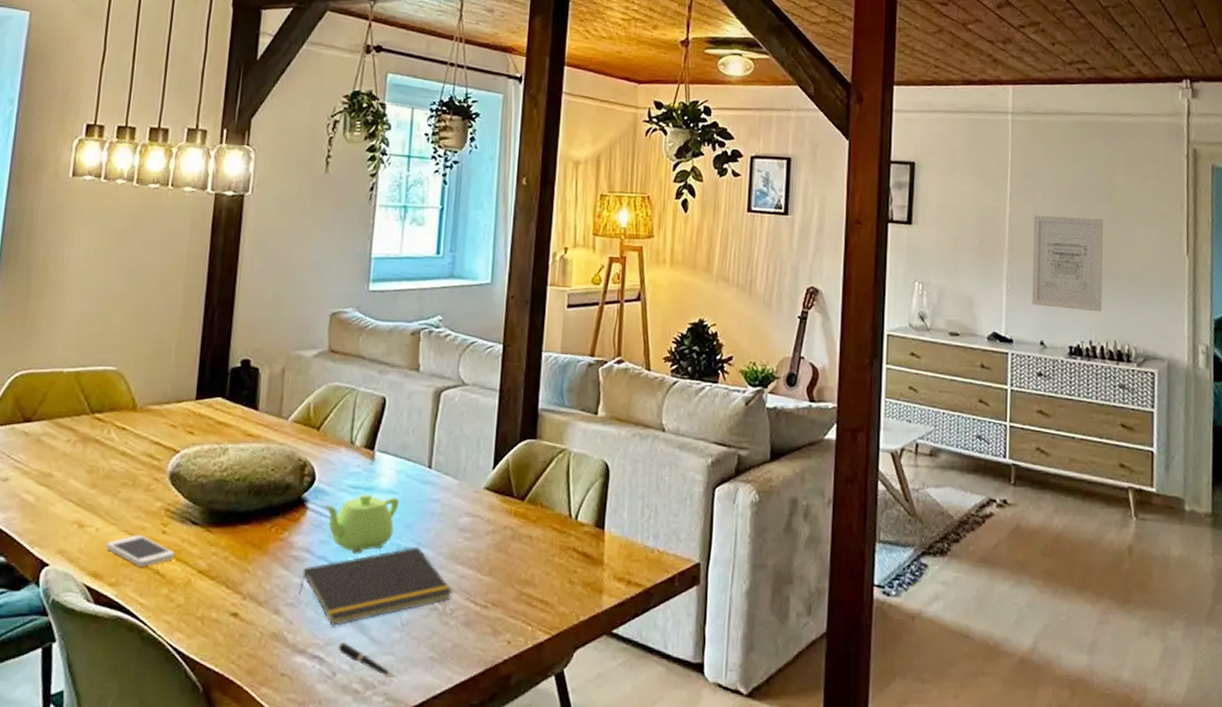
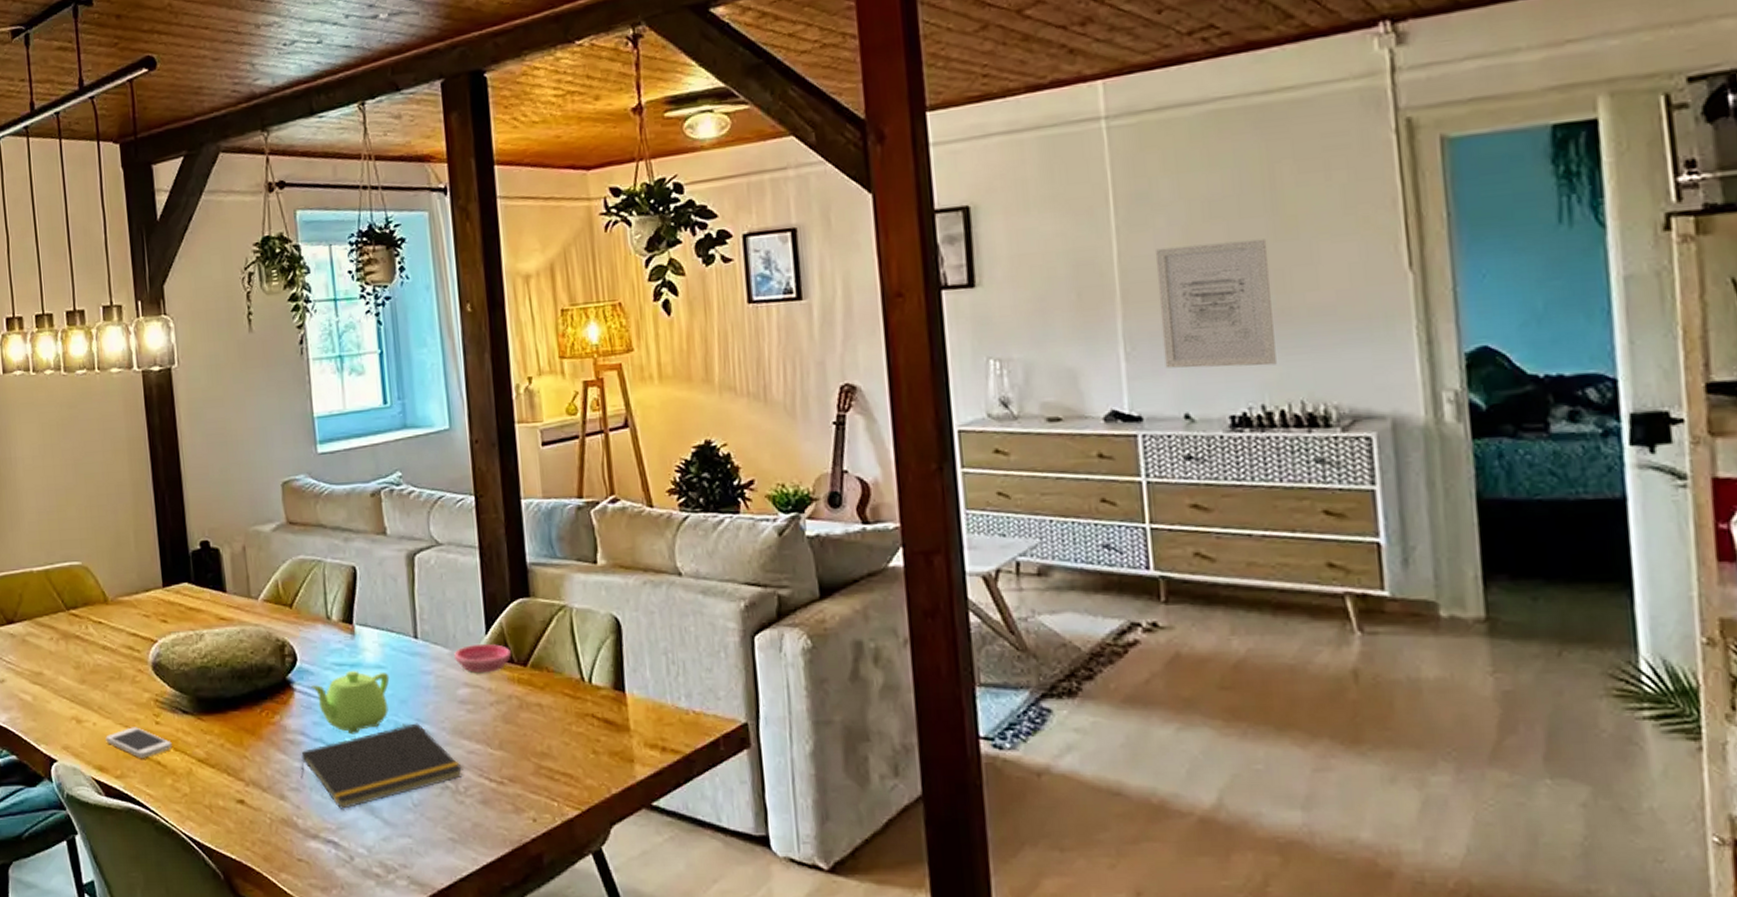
pen: present [338,641,397,679] -> none [350,824,418,862]
saucer: none [462,477,512,504] -> present [454,643,511,672]

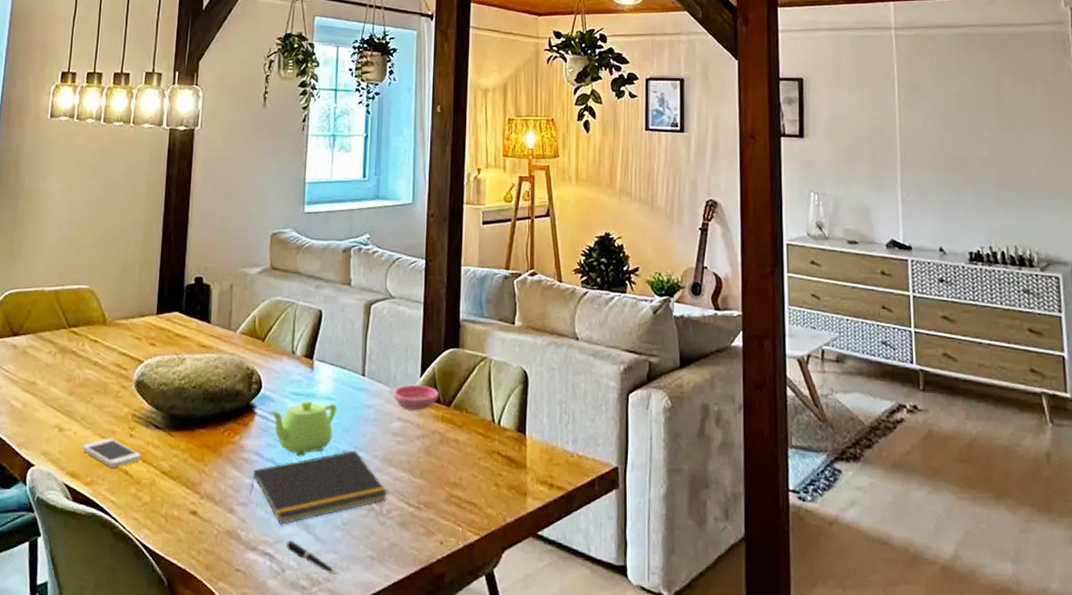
pen: none [350,824,418,862] -> present [286,539,340,576]
wall art: present [1156,239,1277,369] -> none [924,125,1000,218]

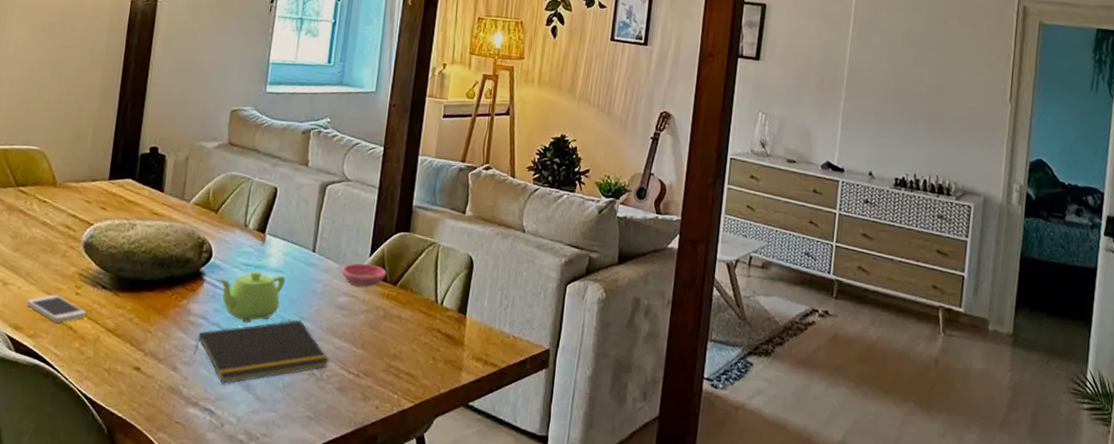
pen: present [286,539,340,576] -> none [226,397,277,433]

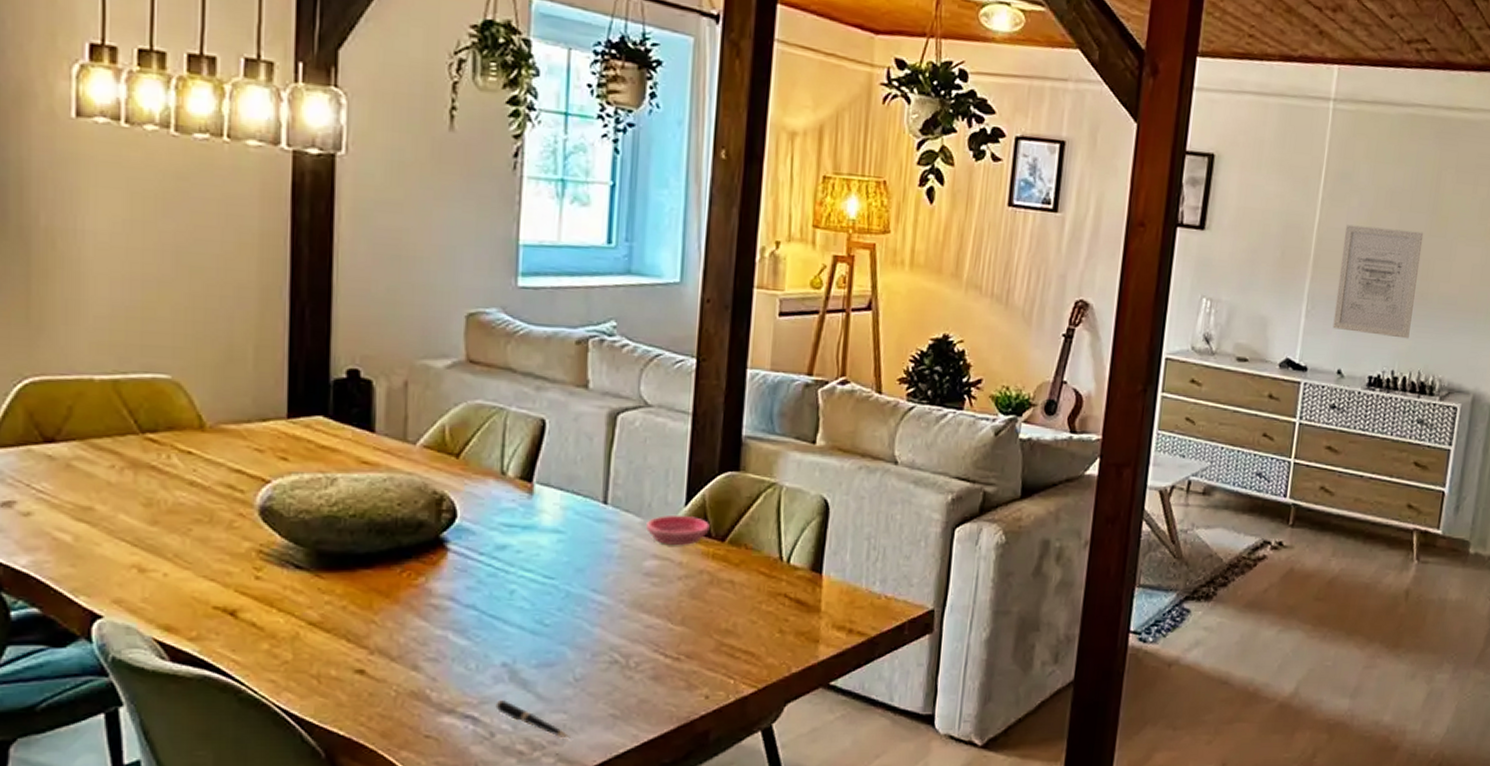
smartphone: present [26,294,87,322] -> none [180,581,275,618]
notepad: present [193,320,330,384] -> none [442,593,638,682]
teapot: present [218,271,286,323] -> none [468,534,568,603]
pen: none [226,397,277,433] -> present [495,699,570,739]
wall art: none [864,58,936,149] -> present [1332,224,1424,339]

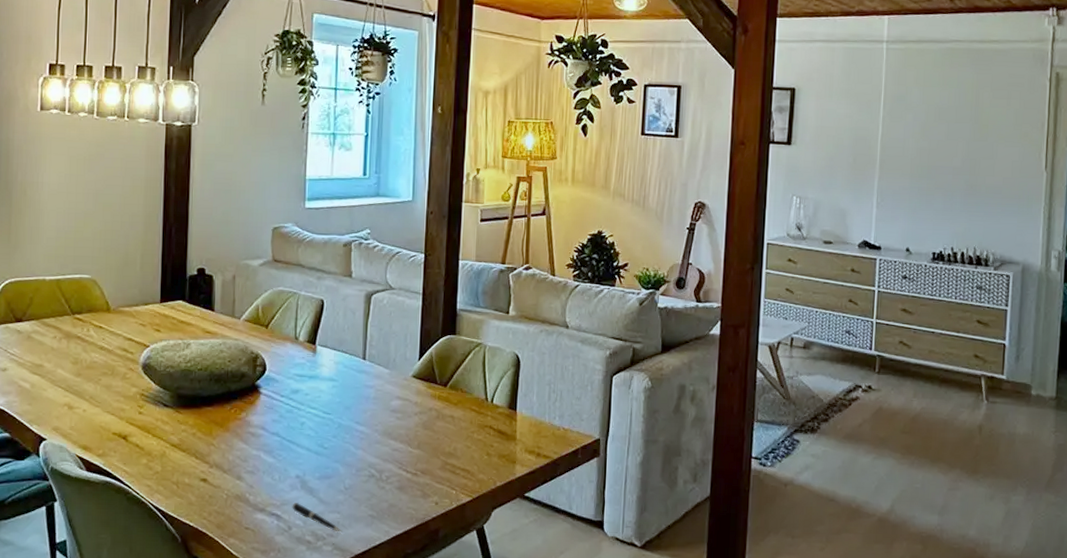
saucer: present [646,515,710,545] -> none [392,367,436,389]
wall art: present [1332,224,1424,339] -> none [899,135,969,222]

